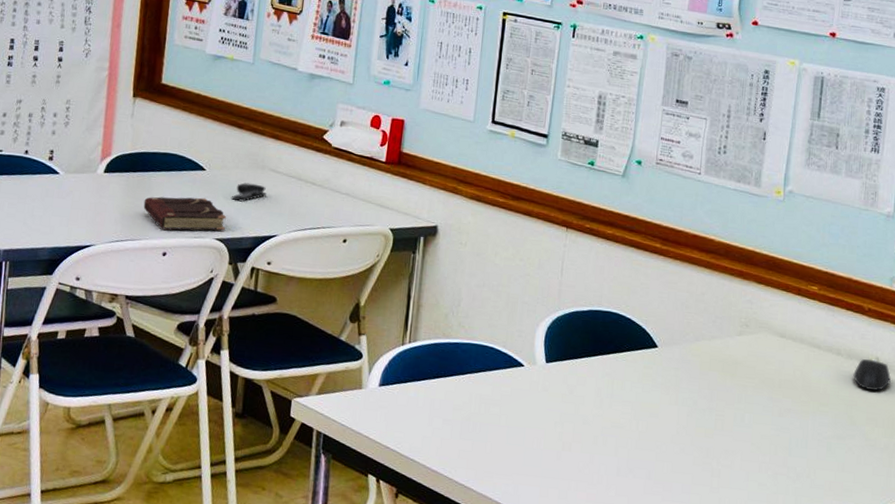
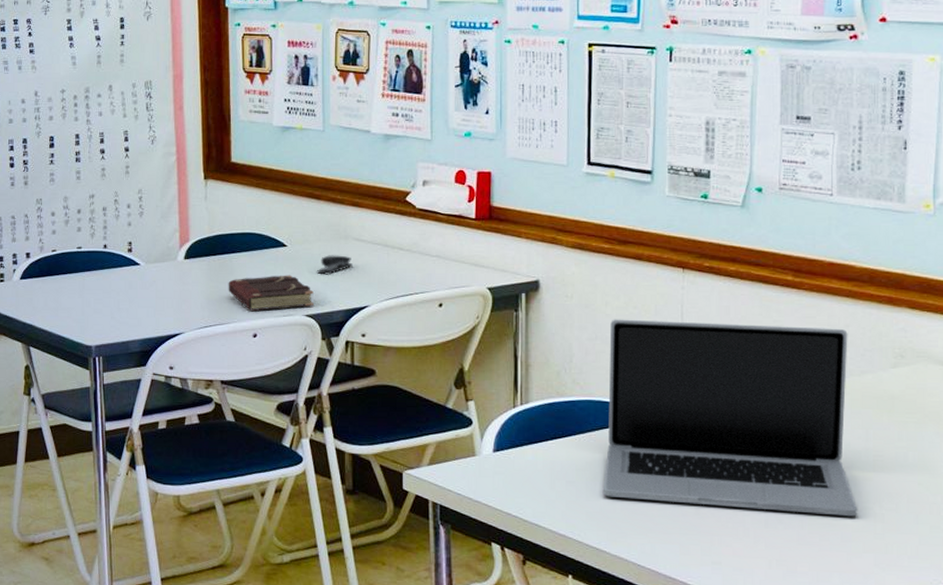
laptop: none [476,269,703,471] -> present [604,319,858,517]

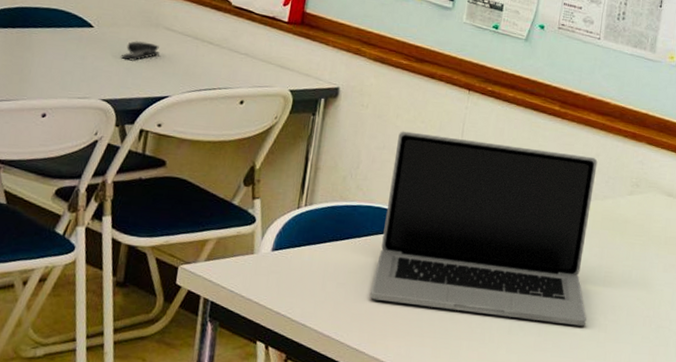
book: present [228,275,314,311] -> none [22,54,114,91]

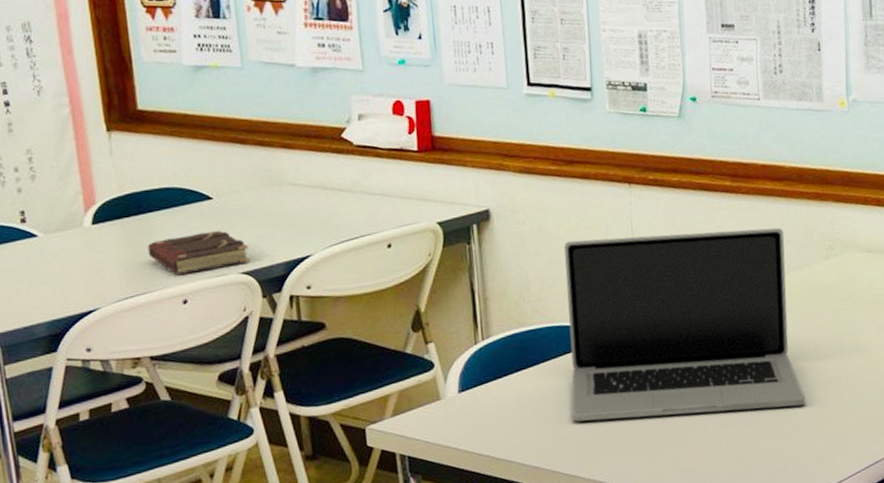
book: none [22,54,114,91] -> present [147,230,250,275]
stapler: present [120,41,161,61] -> none [249,203,291,227]

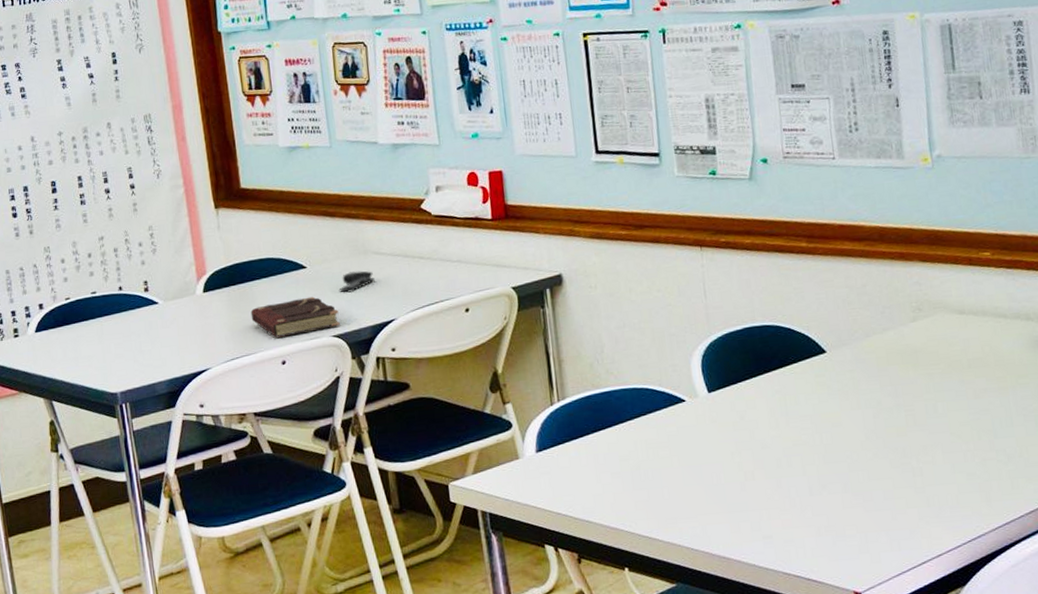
stapler: none [249,203,291,227] -> present [339,270,376,293]
laptop: present [564,227,806,422] -> none [636,289,897,484]

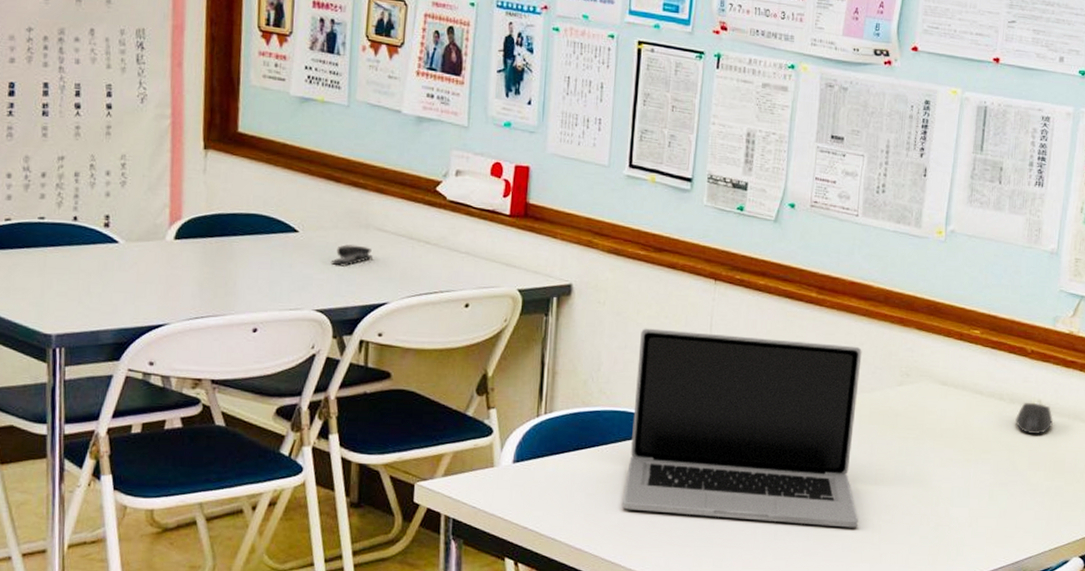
book: present [250,296,340,338] -> none [225,264,326,303]
laptop: none [636,289,897,484] -> present [622,328,862,528]

